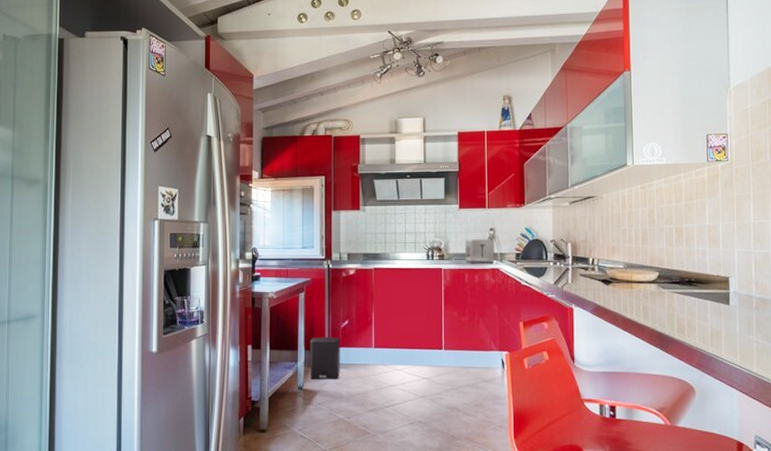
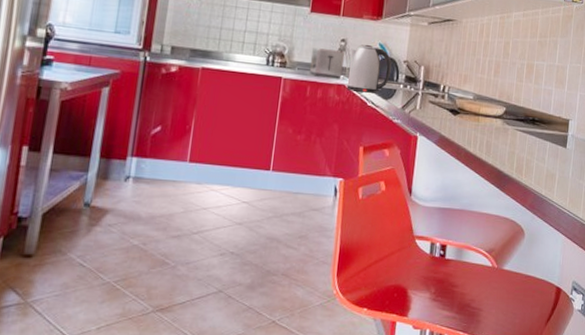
pedal bin: present [309,336,341,380] -> none [101,143,148,197]
kettle: none [500,230,539,274] -> present [346,44,392,94]

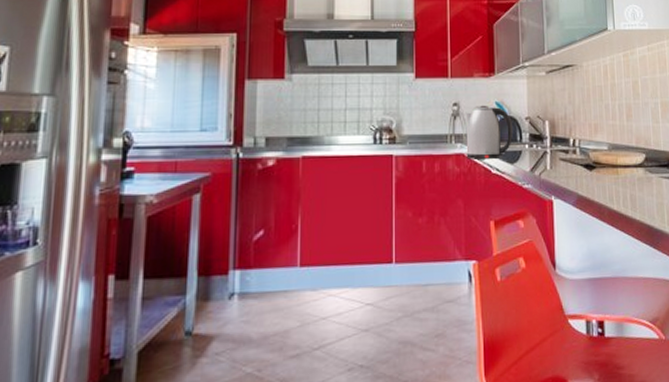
toaster: present [309,48,344,79] -> none [422,116,459,149]

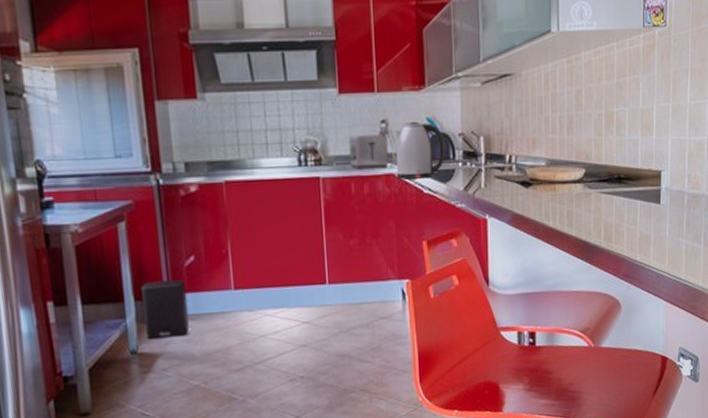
pedal bin: none [203,254,252,319] -> present [141,279,189,339]
toaster: none [422,116,459,149] -> present [348,134,389,170]

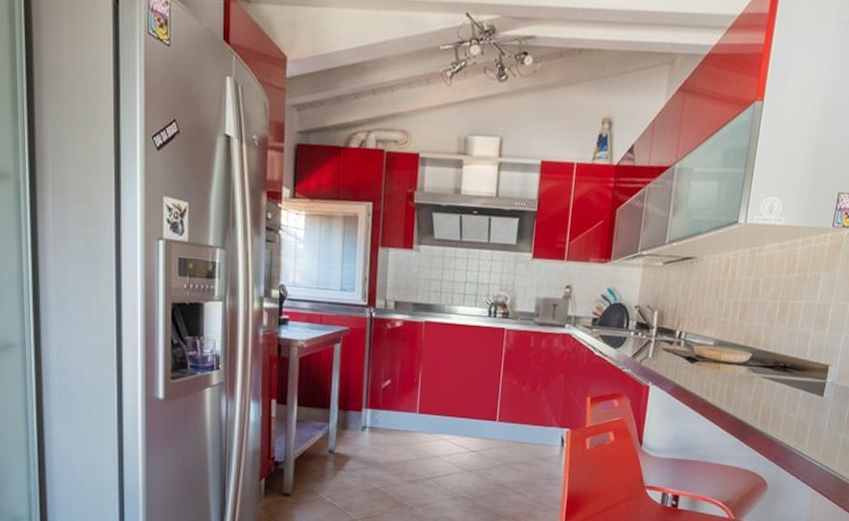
pedal bin: present [141,279,189,339] -> none [342,396,381,446]
kettle: present [394,121,445,180] -> none [572,289,621,343]

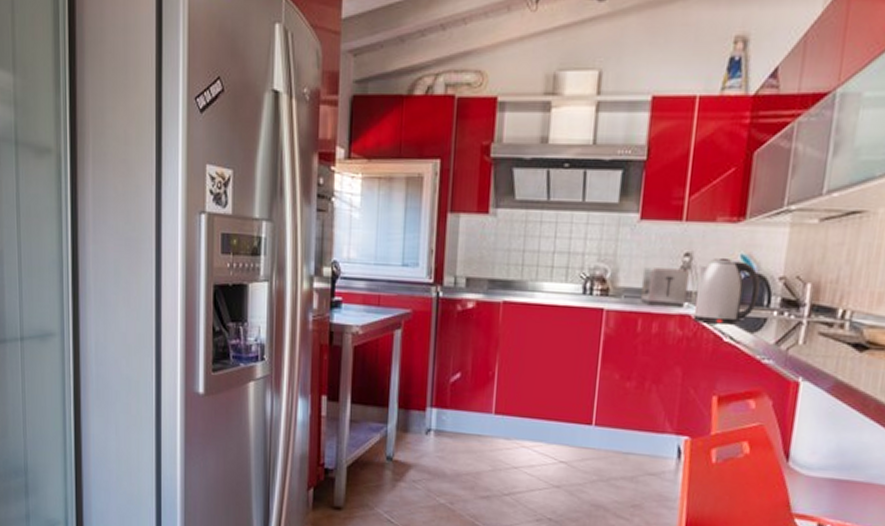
kettle: none [572,289,621,343] -> present [693,257,760,326]

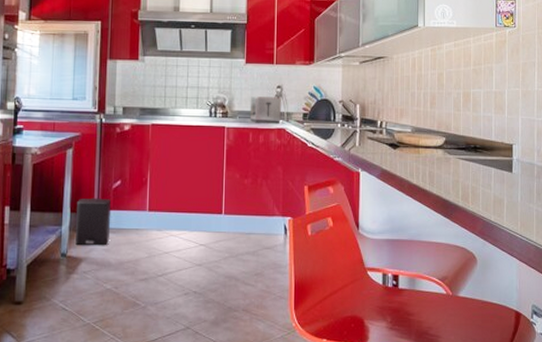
pedal bin: none [402,392,449,452] -> present [74,198,112,246]
kettle: present [693,257,760,326] -> none [286,88,327,135]

